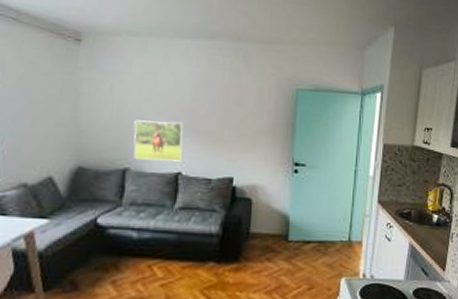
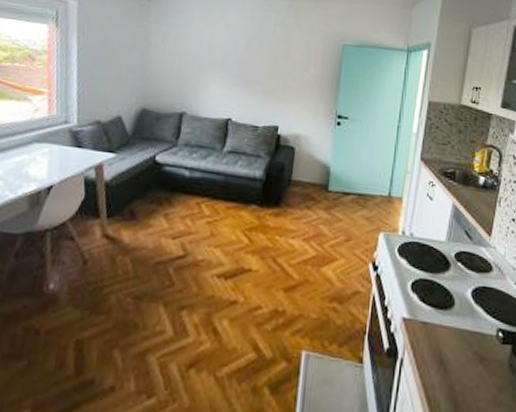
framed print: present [134,120,184,162] -> none [190,69,236,109]

